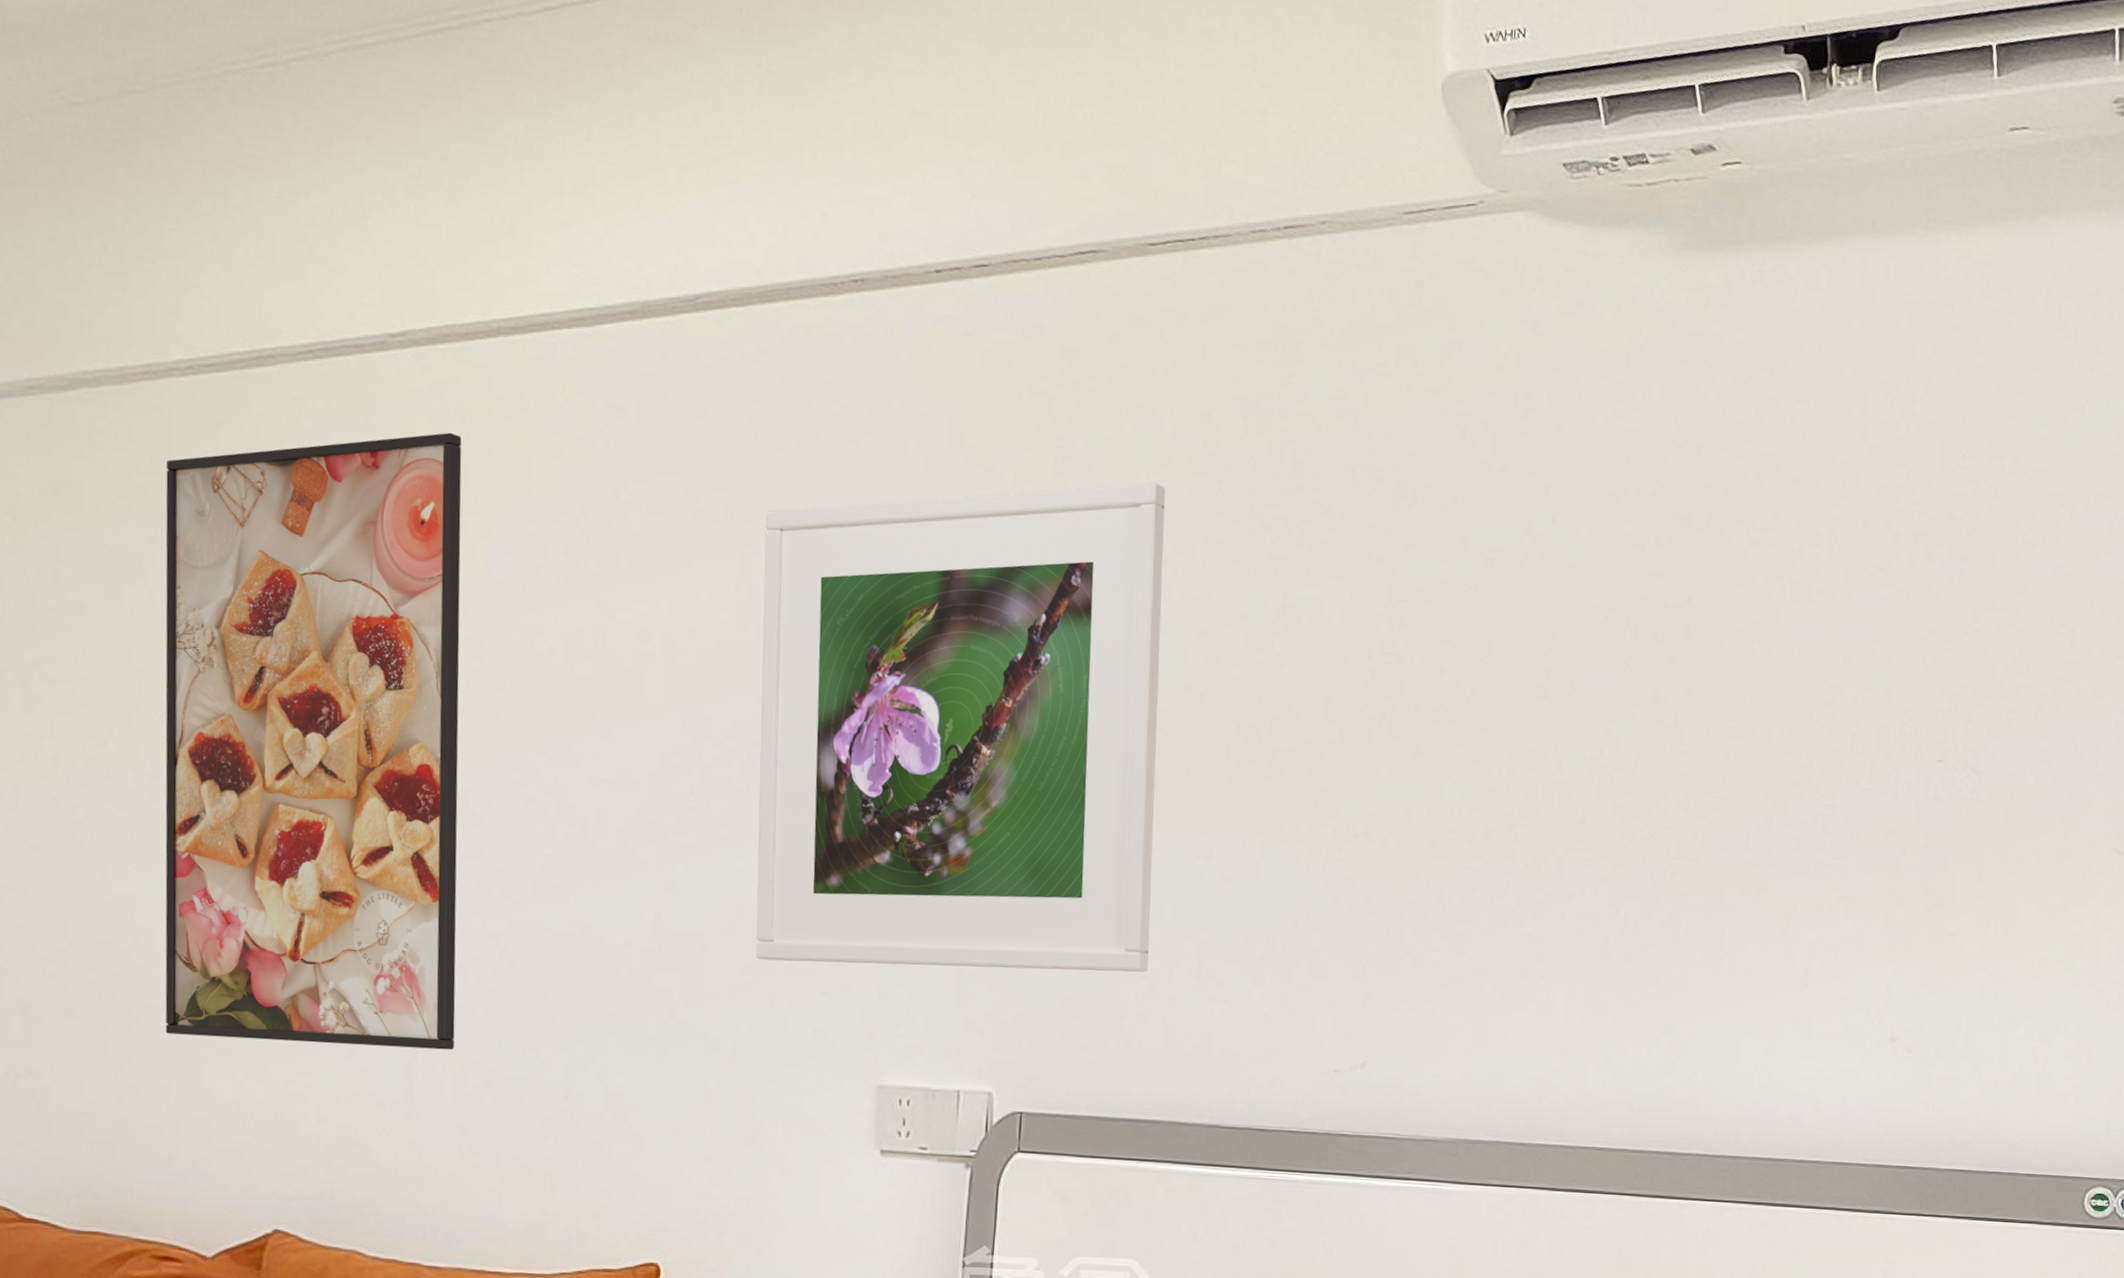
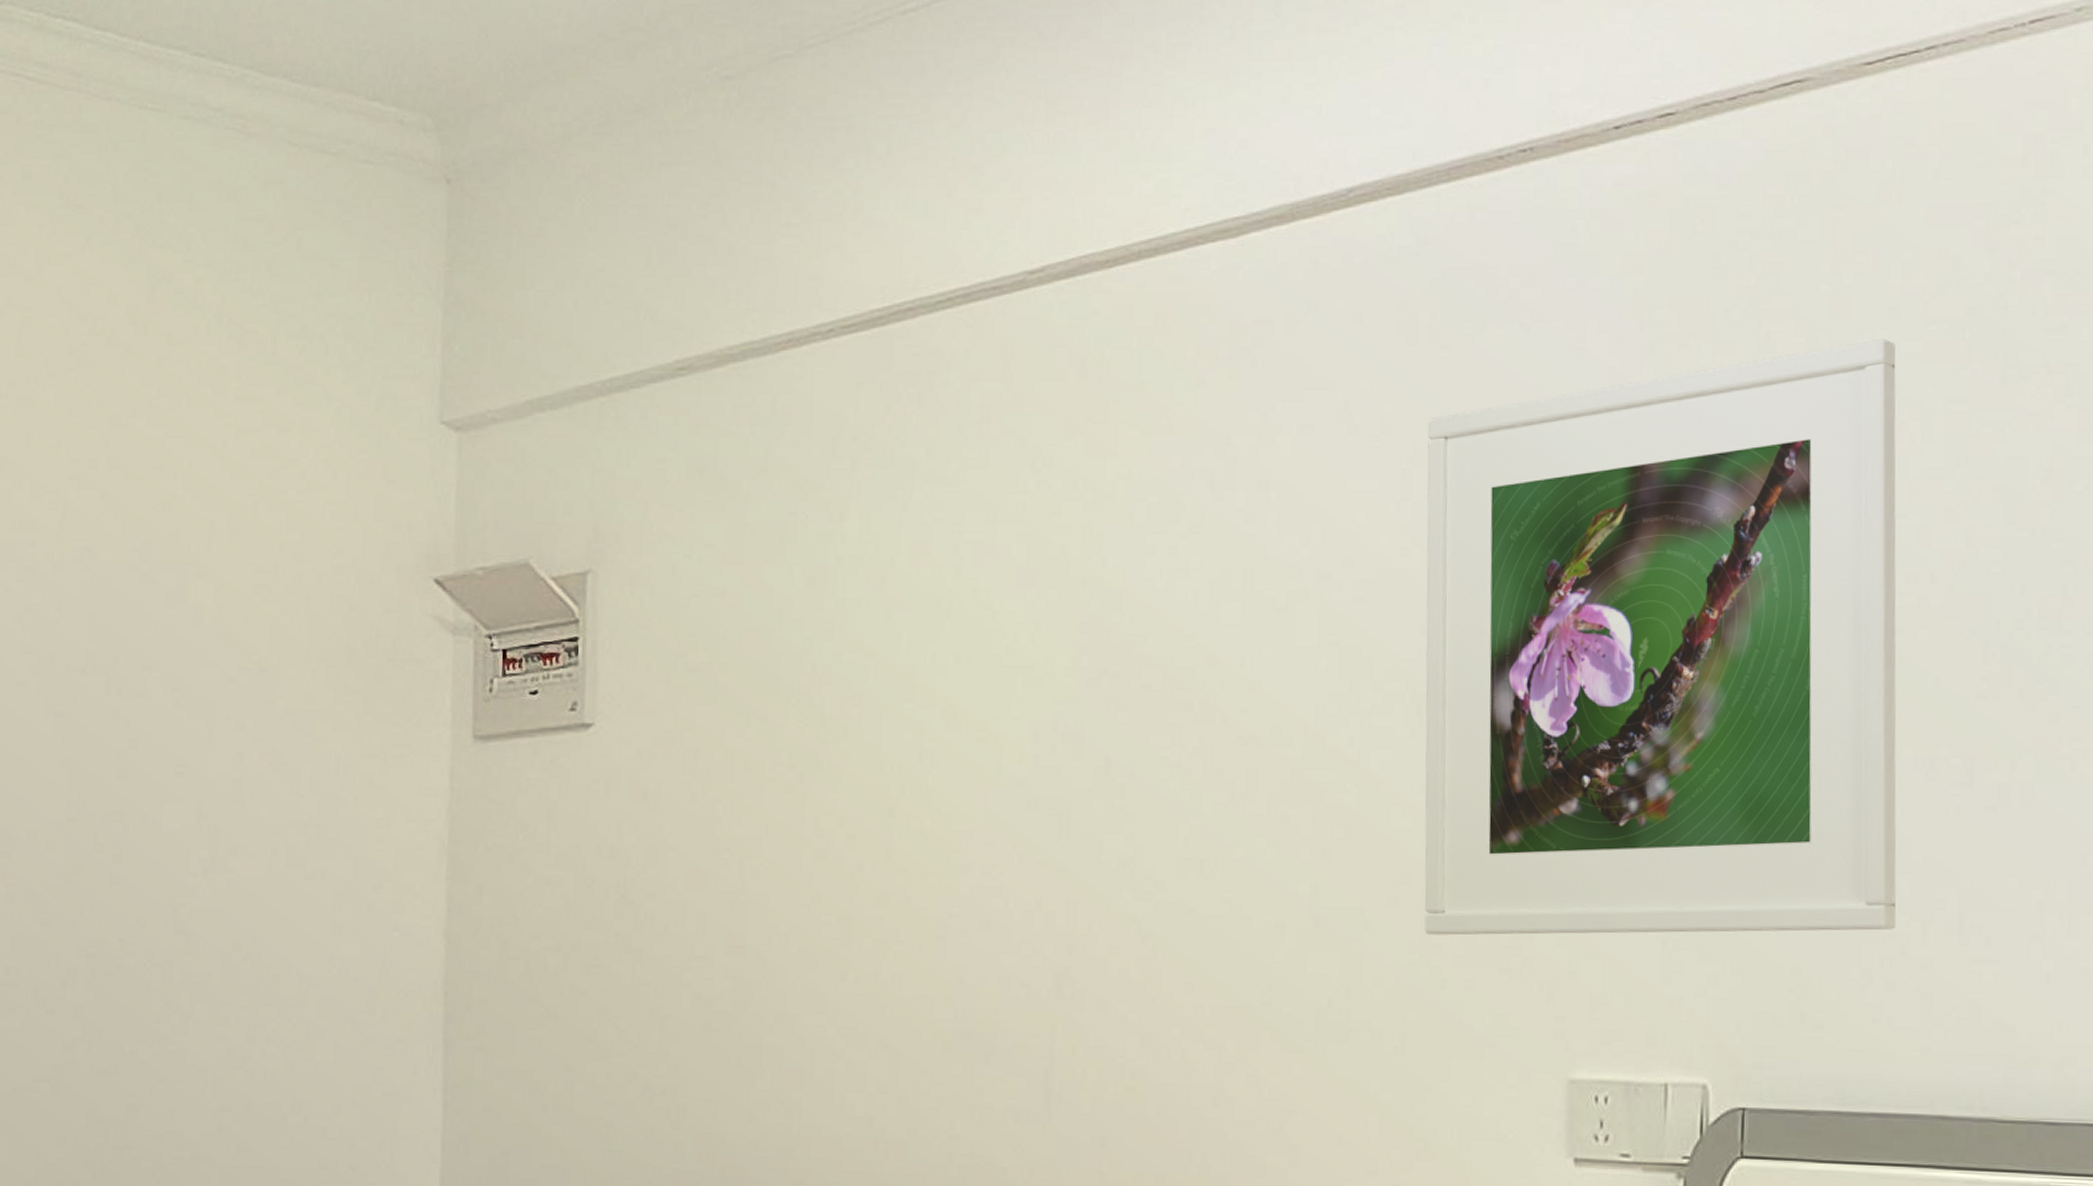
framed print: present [165,432,462,1050] -> none [798,368,1102,1053]

